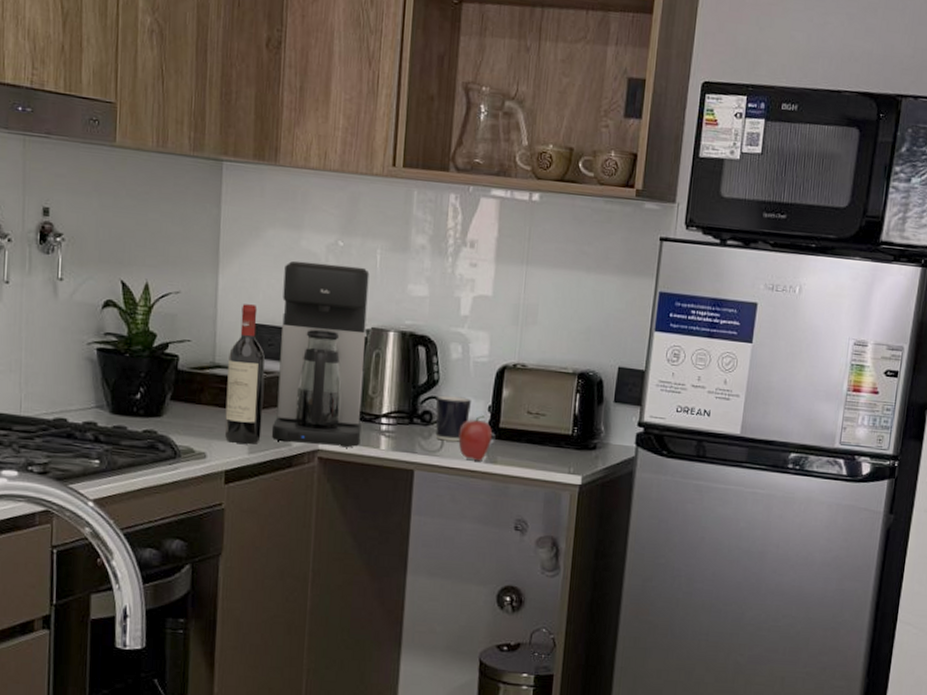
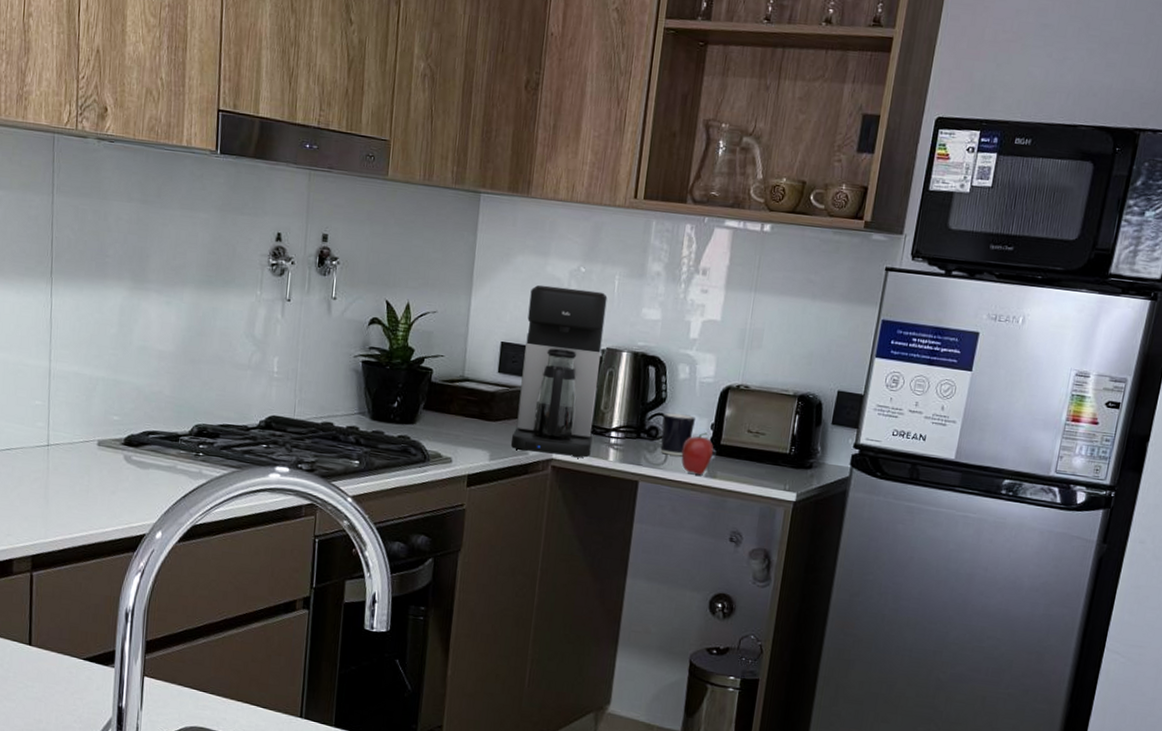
wine bottle: present [224,304,265,444] -> none [469,323,509,452]

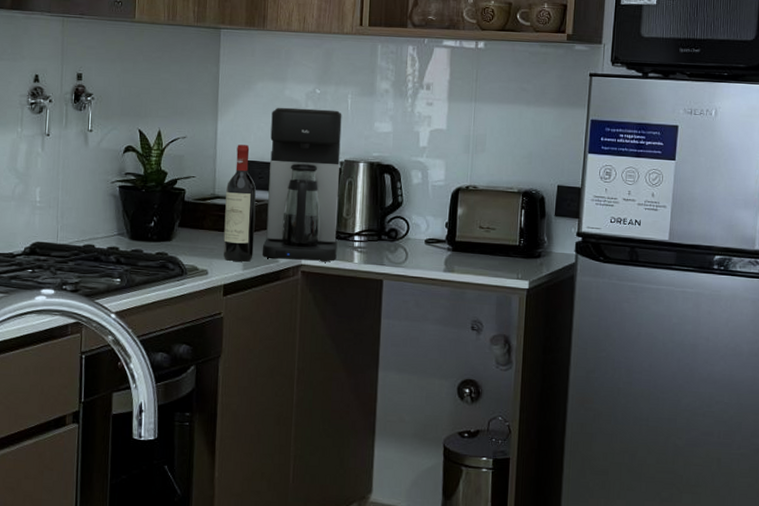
wine bottle: none [469,323,509,452] -> present [223,144,257,262]
mug: present [660,412,695,457] -> none [400,215,431,255]
fruit: present [681,432,714,476] -> none [420,231,450,271]

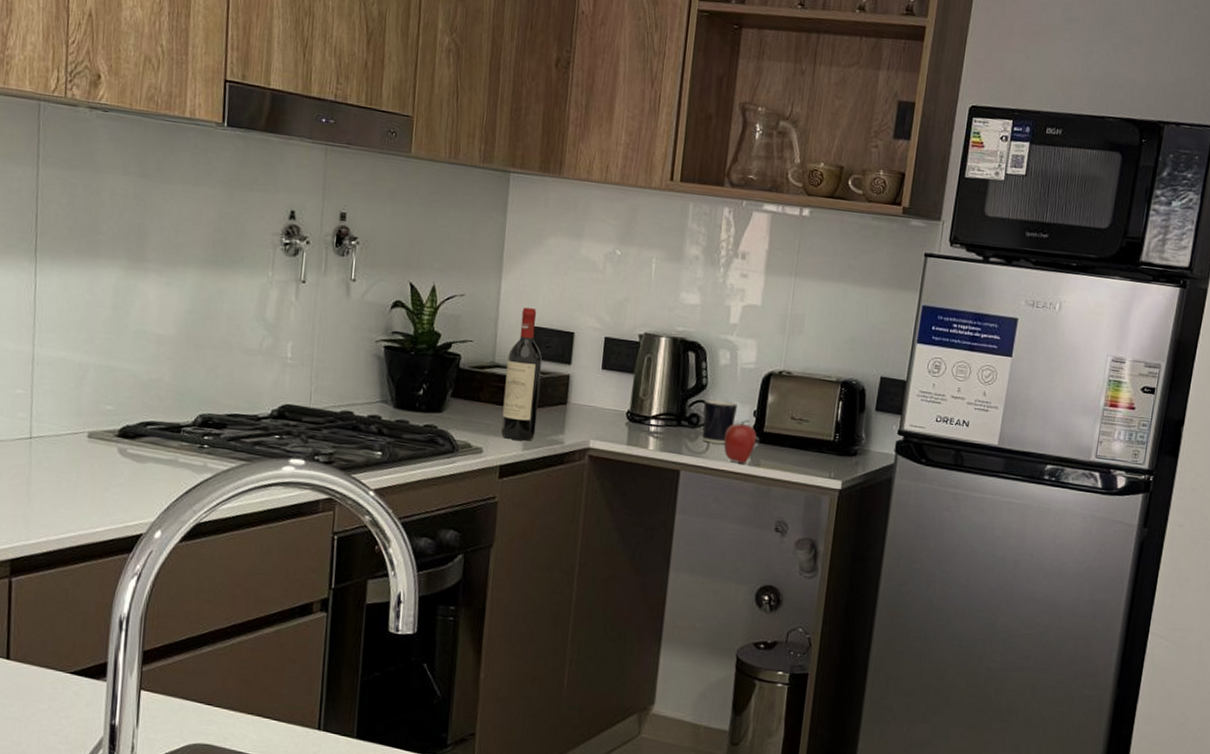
coffee maker: present [262,107,342,262] -> none [545,267,645,447]
mug: none [400,215,431,255] -> present [702,399,737,445]
fruit: none [420,231,450,271] -> present [723,419,757,464]

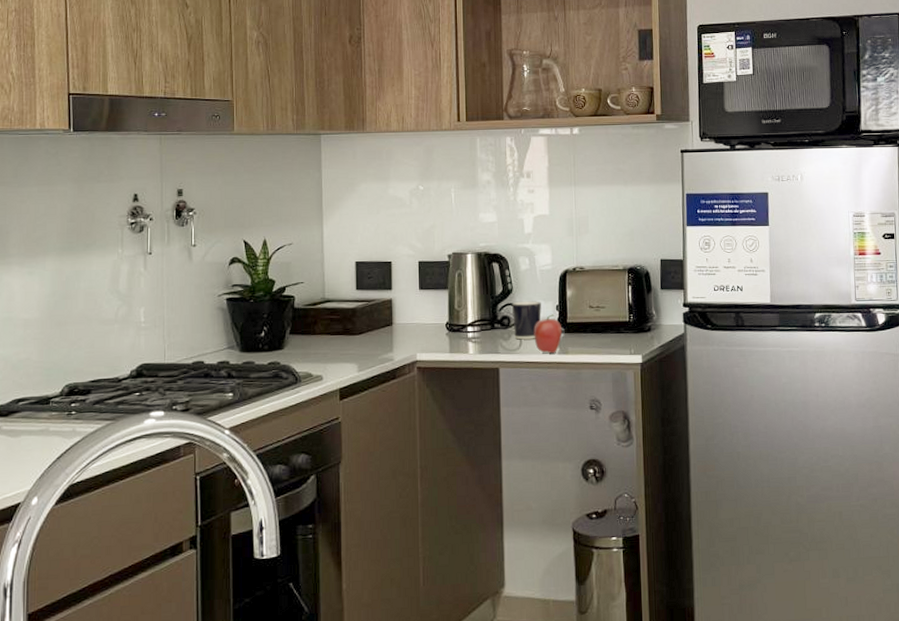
wine bottle: present [501,307,542,441] -> none [336,246,368,364]

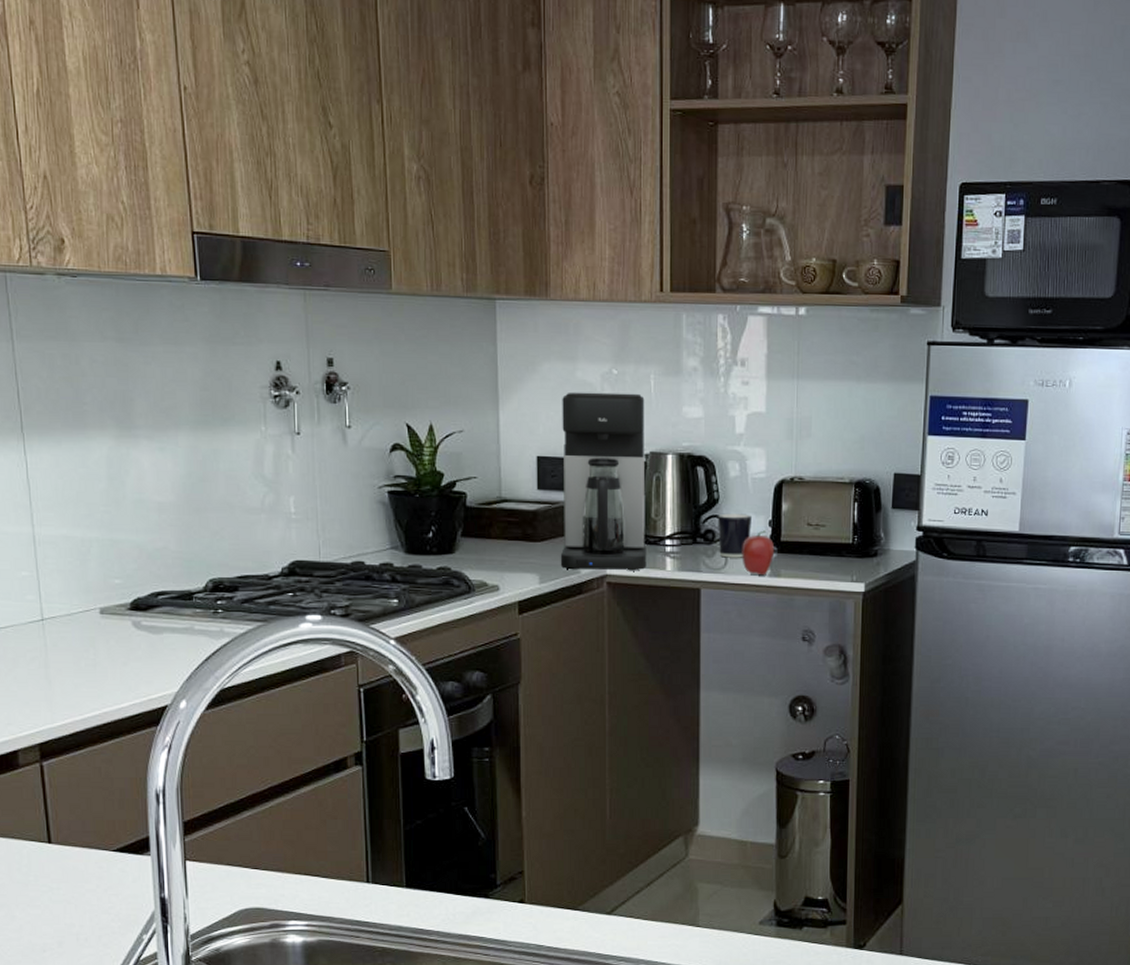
coffee maker: none [376,205,452,358] -> present [560,392,647,571]

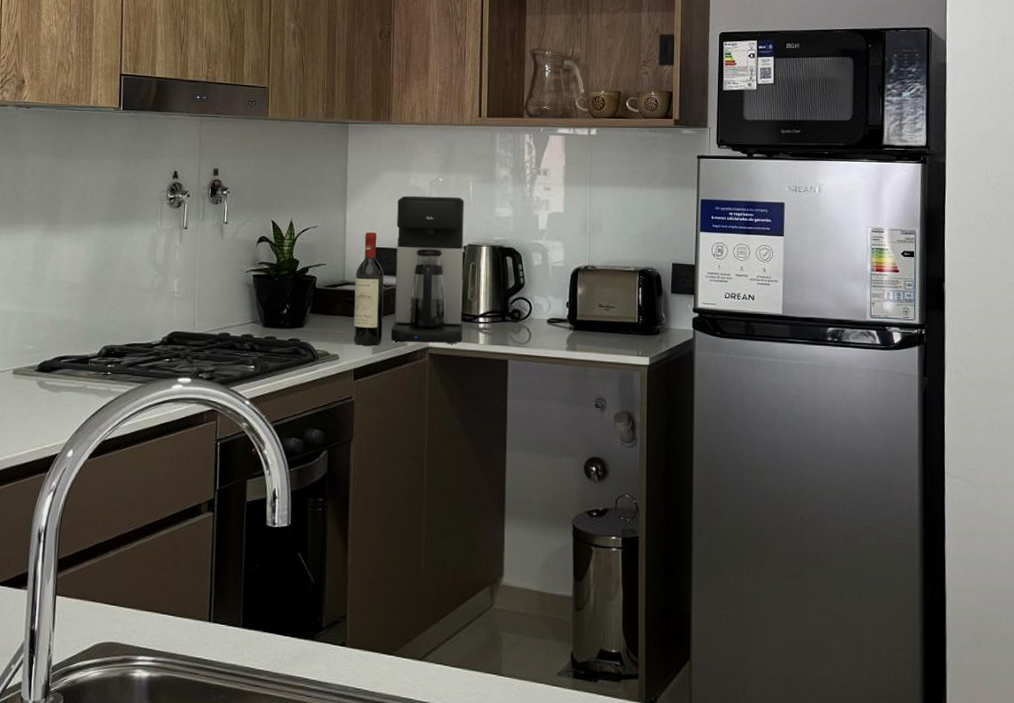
wine bottle: none [514,438,550,574] -> present [353,232,384,346]
mug: present [717,513,752,558] -> none [522,296,552,334]
fruit: present [742,530,775,576] -> none [543,310,572,350]

